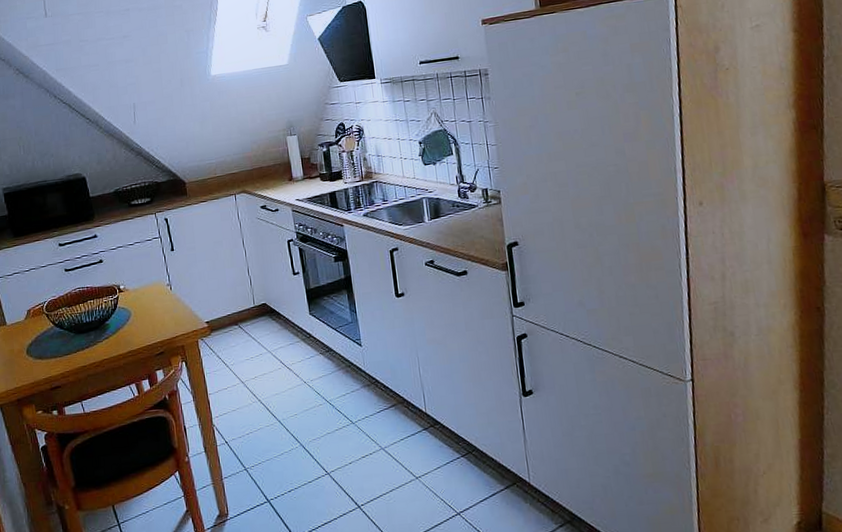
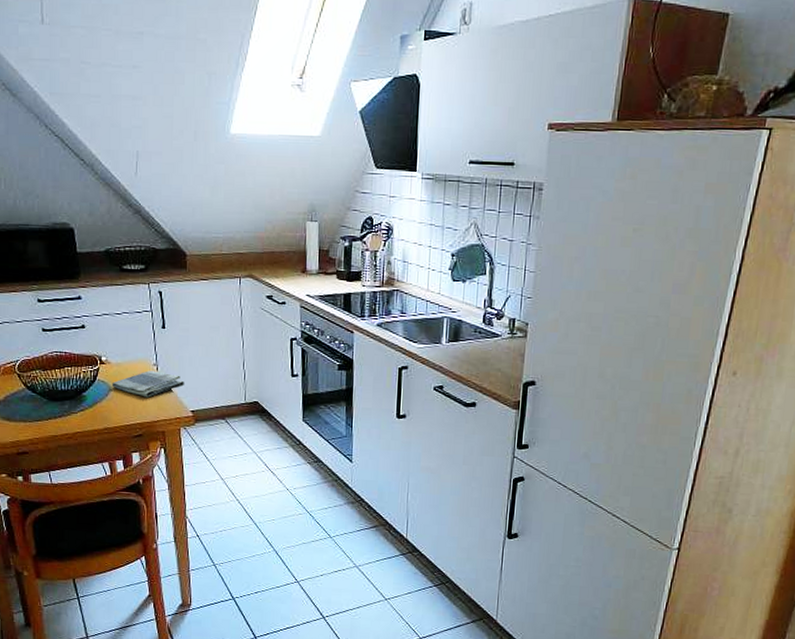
dish towel: none [131,290,198,317] -> present [111,371,185,398]

